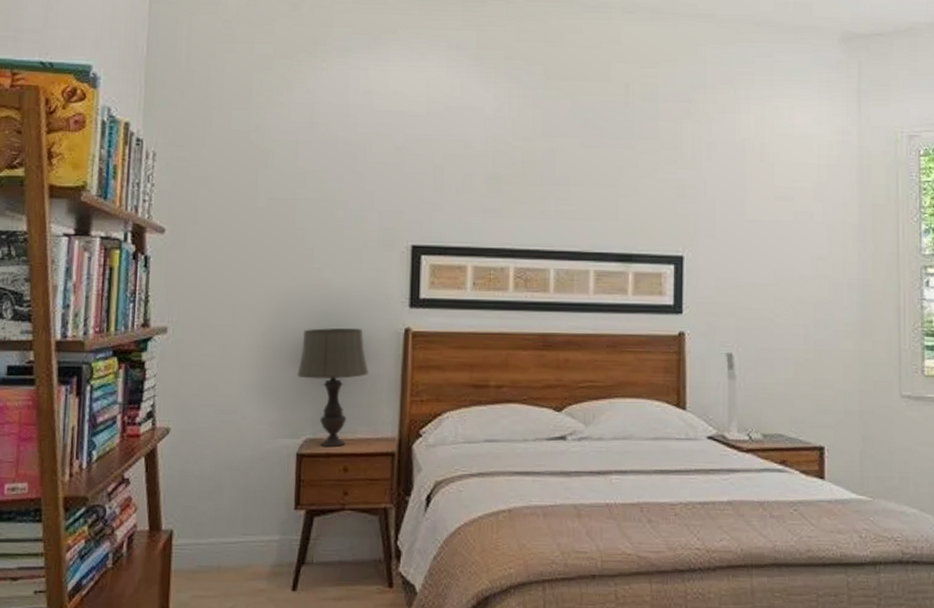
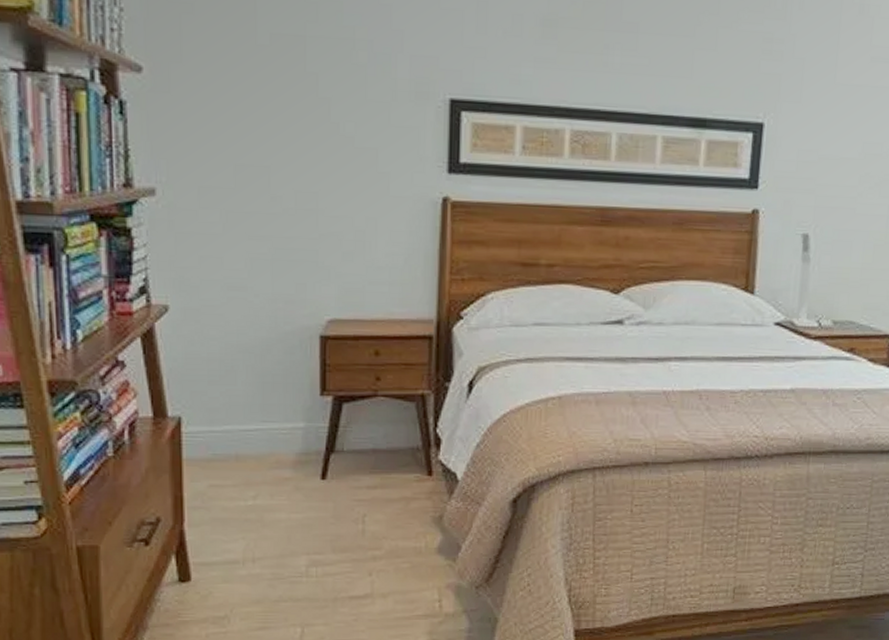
table lamp: present [297,328,368,448] -> none [317,194,401,330]

